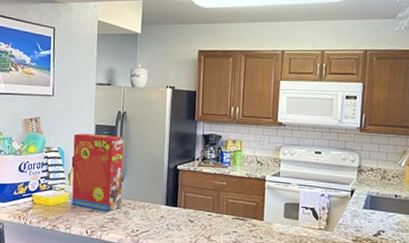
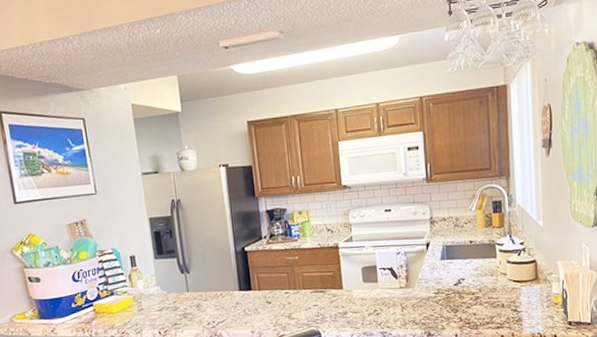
cereal box: present [72,133,124,212] -> none [127,226,193,308]

